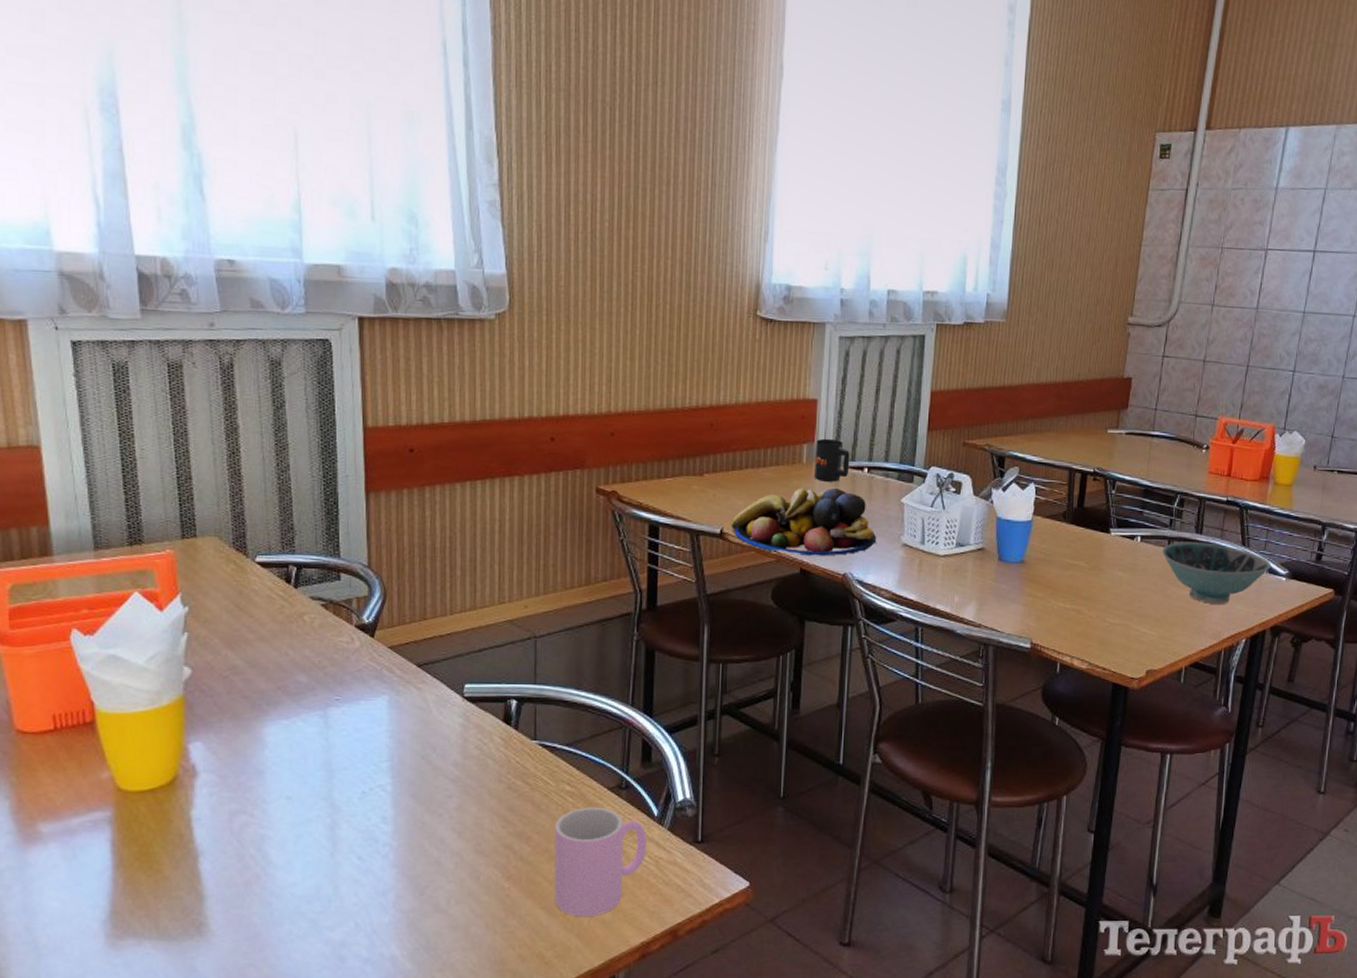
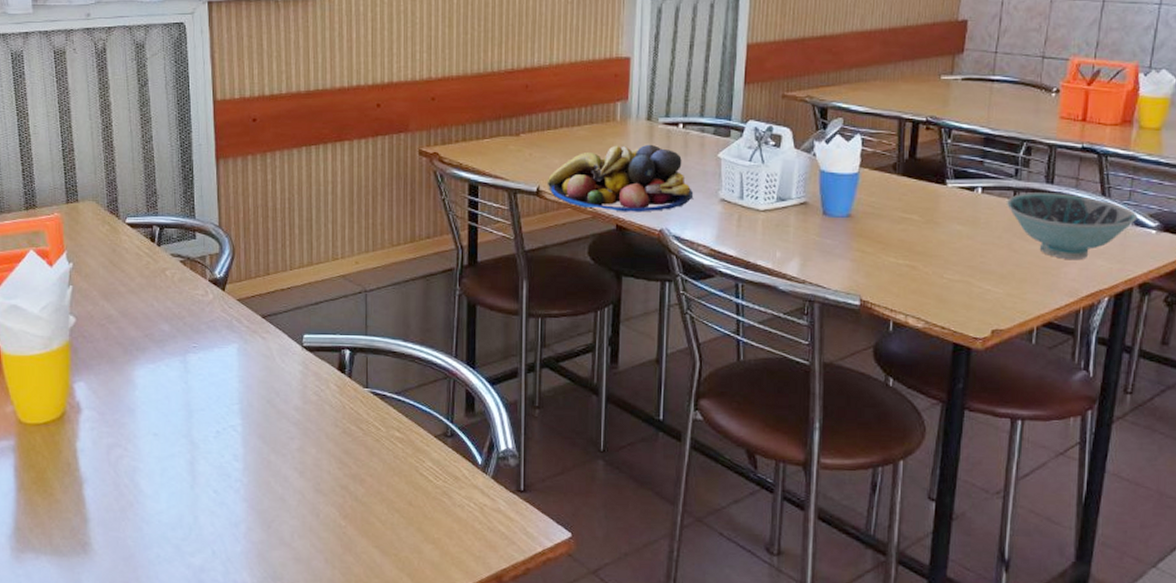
cup: present [554,806,647,916] -> none [385,453,472,558]
mug: present [815,438,850,482] -> none [629,95,664,138]

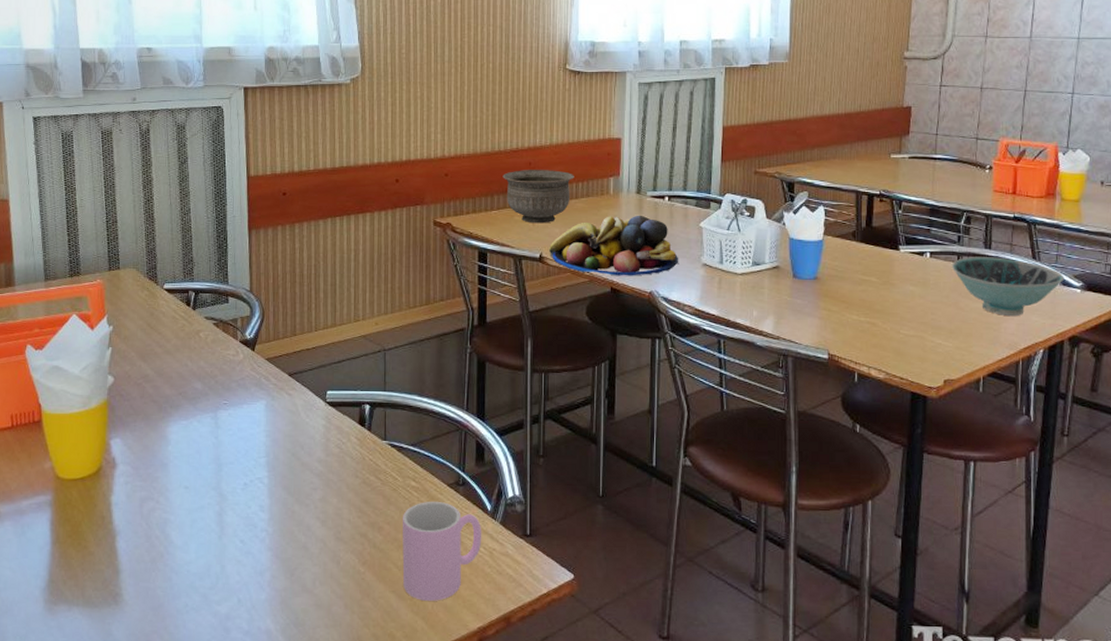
cup: none [385,453,472,558] -> present [402,501,482,601]
bowl: none [496,92,577,154] -> present [502,169,574,224]

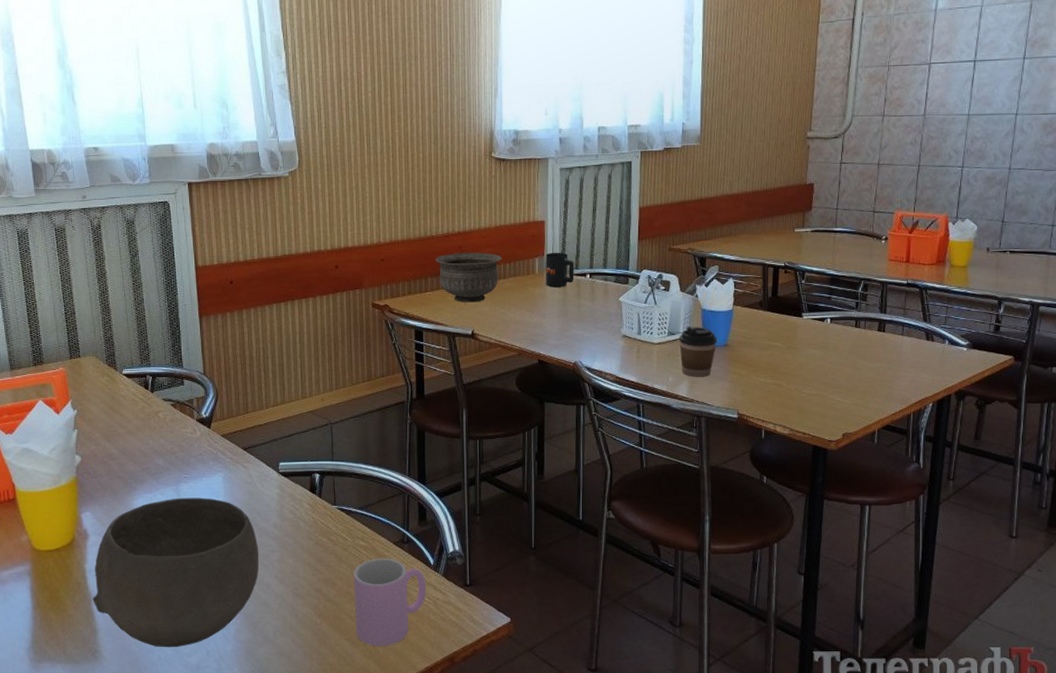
bowl: none [117,426,301,594] -> present [93,497,259,648]
fruit bowl: present [549,215,679,276] -> none [481,292,601,349]
mug: none [621,172,652,210] -> present [545,252,574,287]
coffee cup: none [764,256,806,312] -> present [679,326,717,377]
bowl: present [951,257,1064,317] -> none [849,321,952,375]

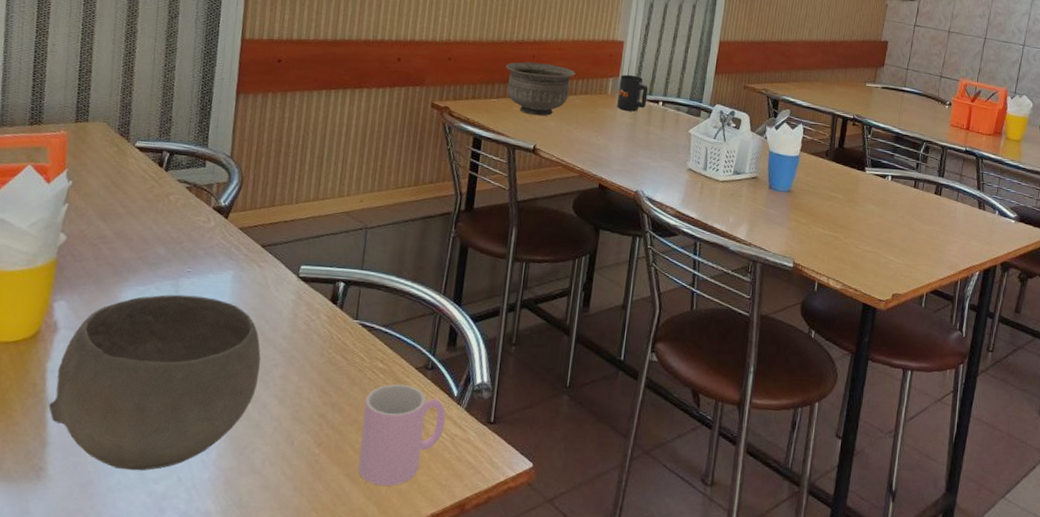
coffee cup: present [679,326,717,377] -> none [743,167,782,221]

